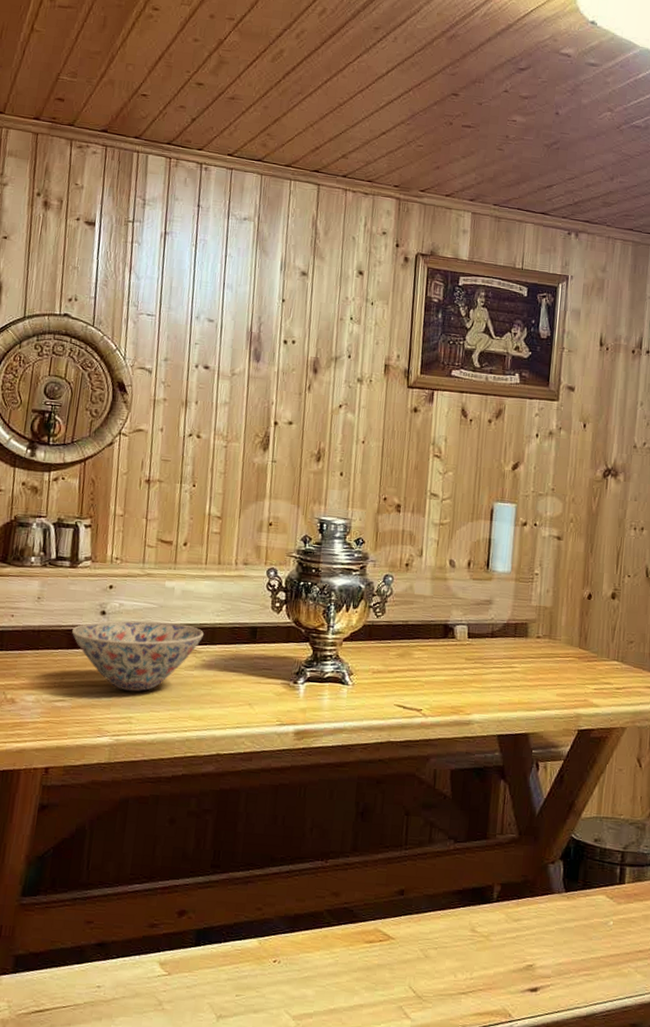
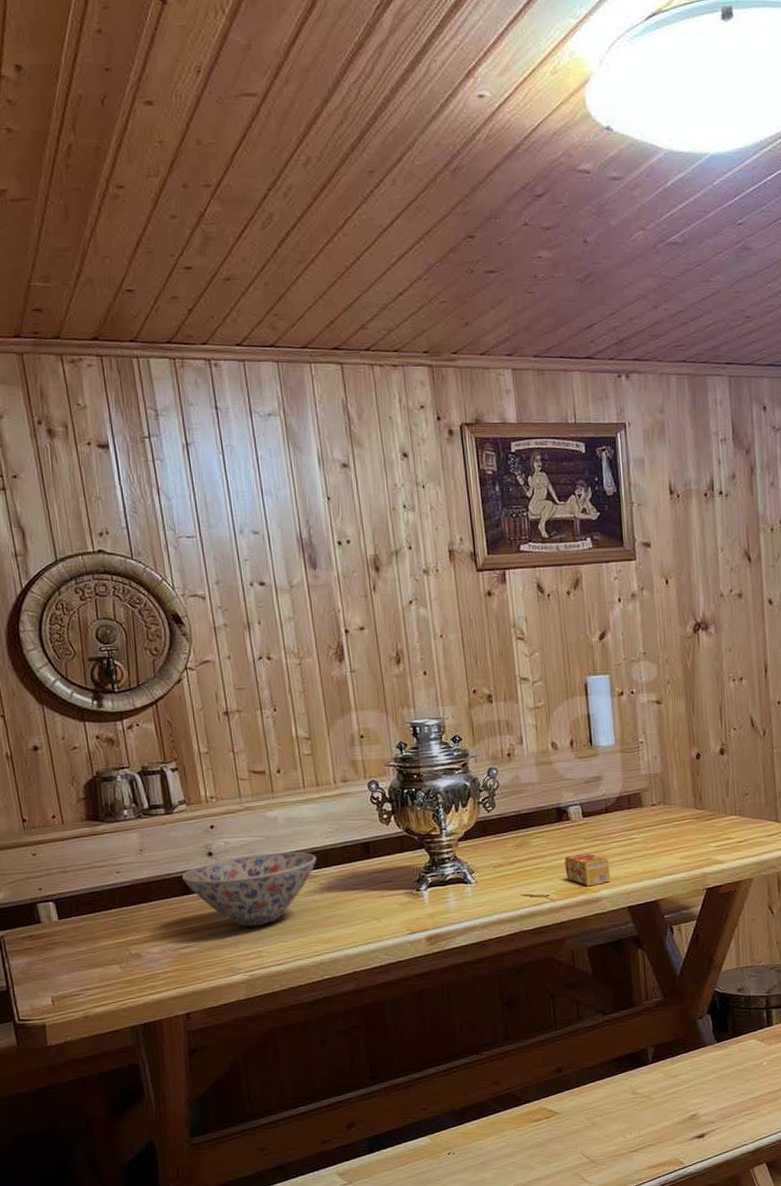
tea box: none [442,673,486,708] -> present [564,852,611,887]

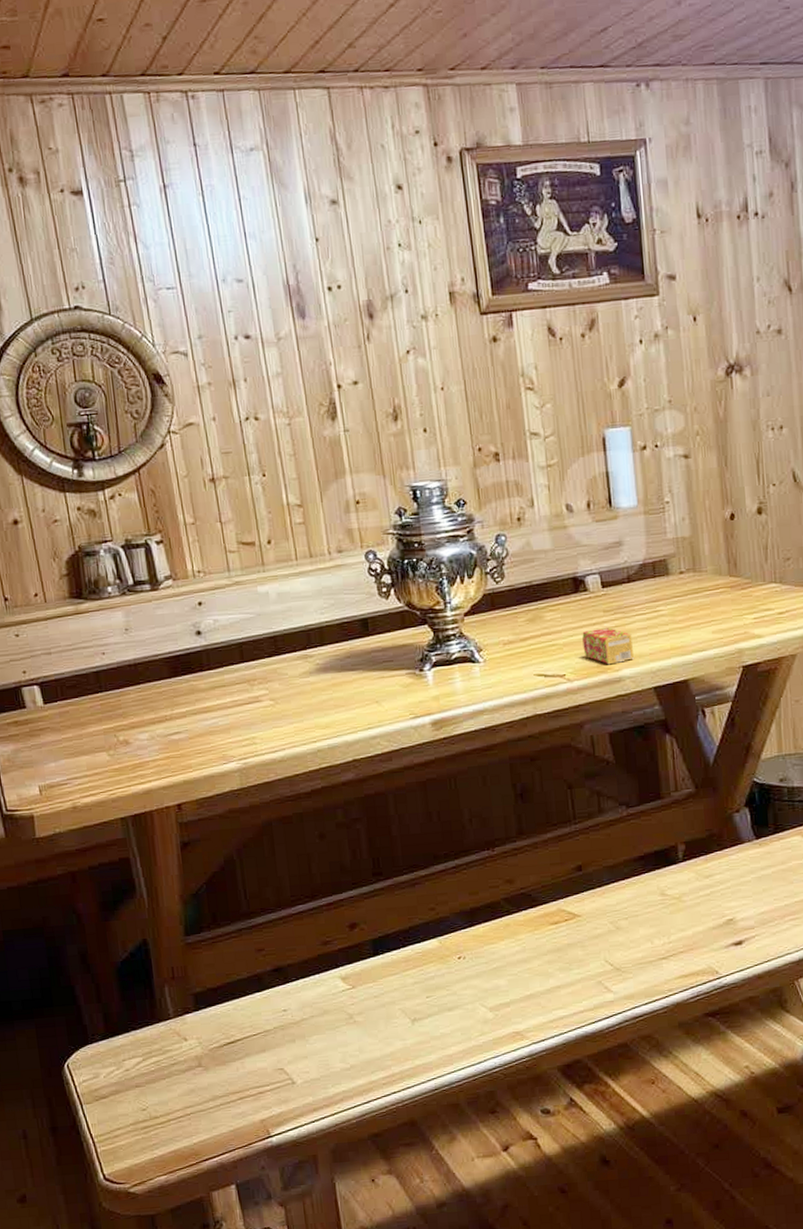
bowl: present [182,851,316,927] -> none [170,629,311,711]

